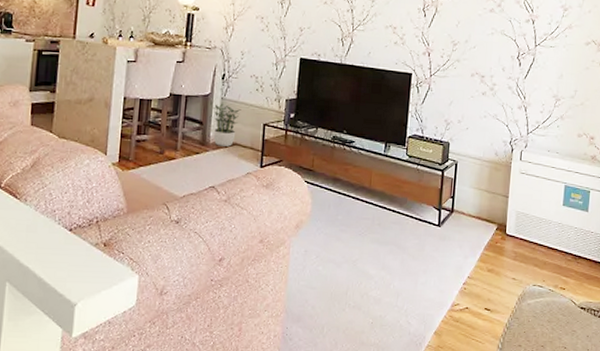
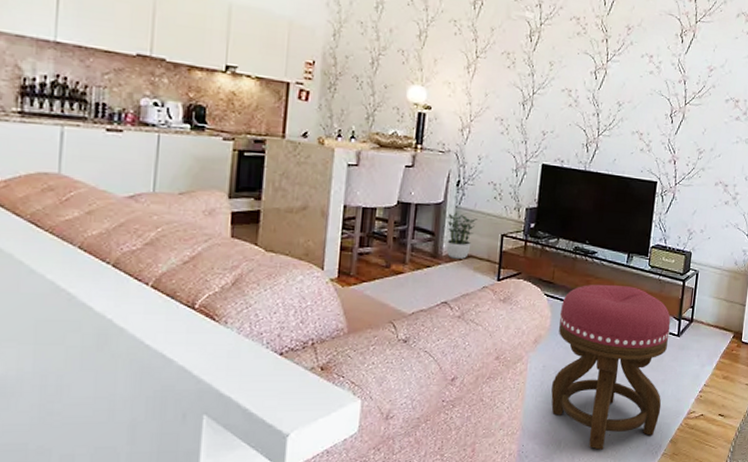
ottoman: none [313,172,431,337] -> present [551,284,671,450]

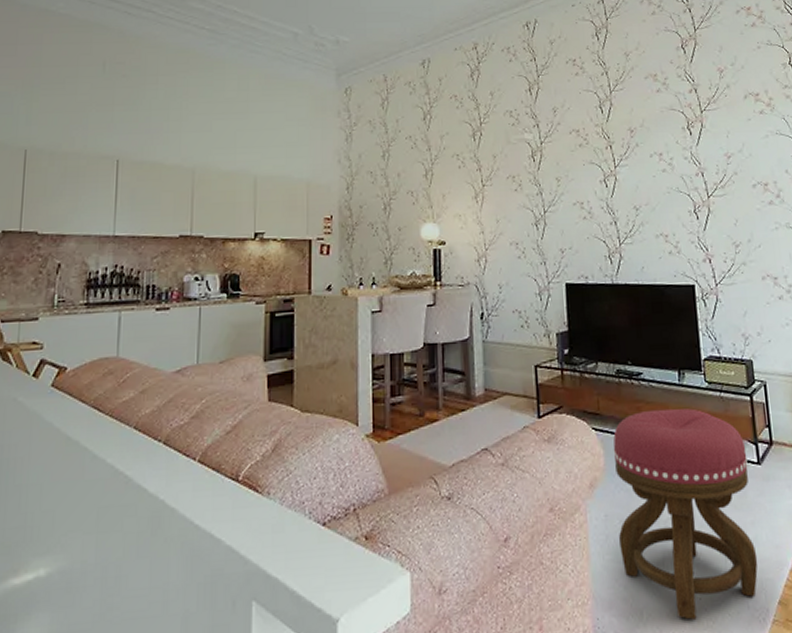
potted plant: present [446,212,478,259] -> none [474,346,507,399]

